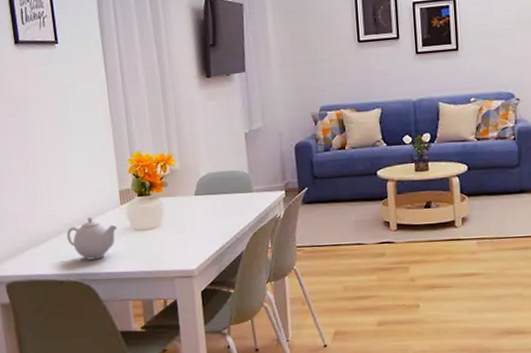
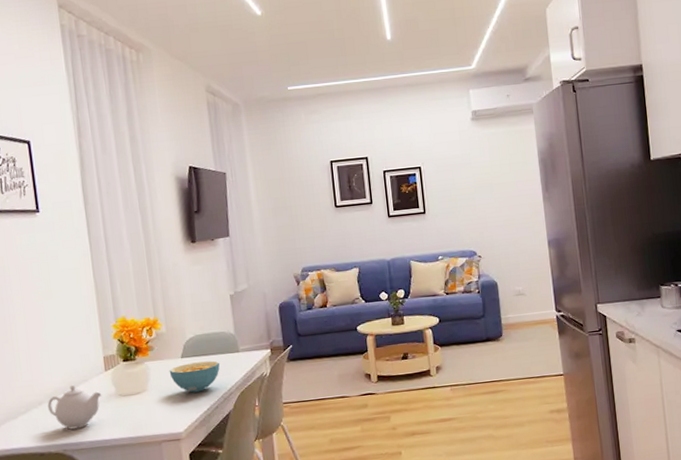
cereal bowl: none [182,199,233,231] -> present [169,361,220,393]

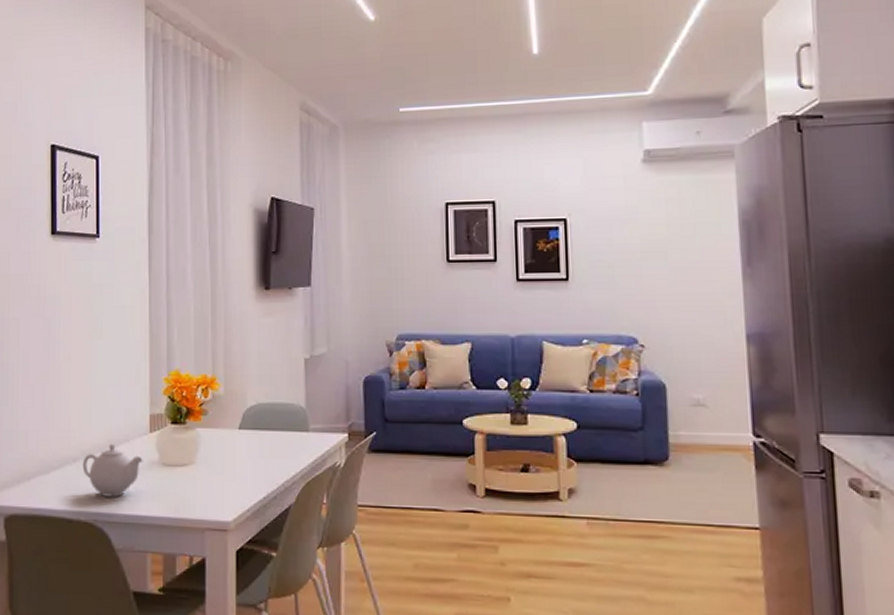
cereal bowl: present [169,361,220,393] -> none [223,437,283,475]

